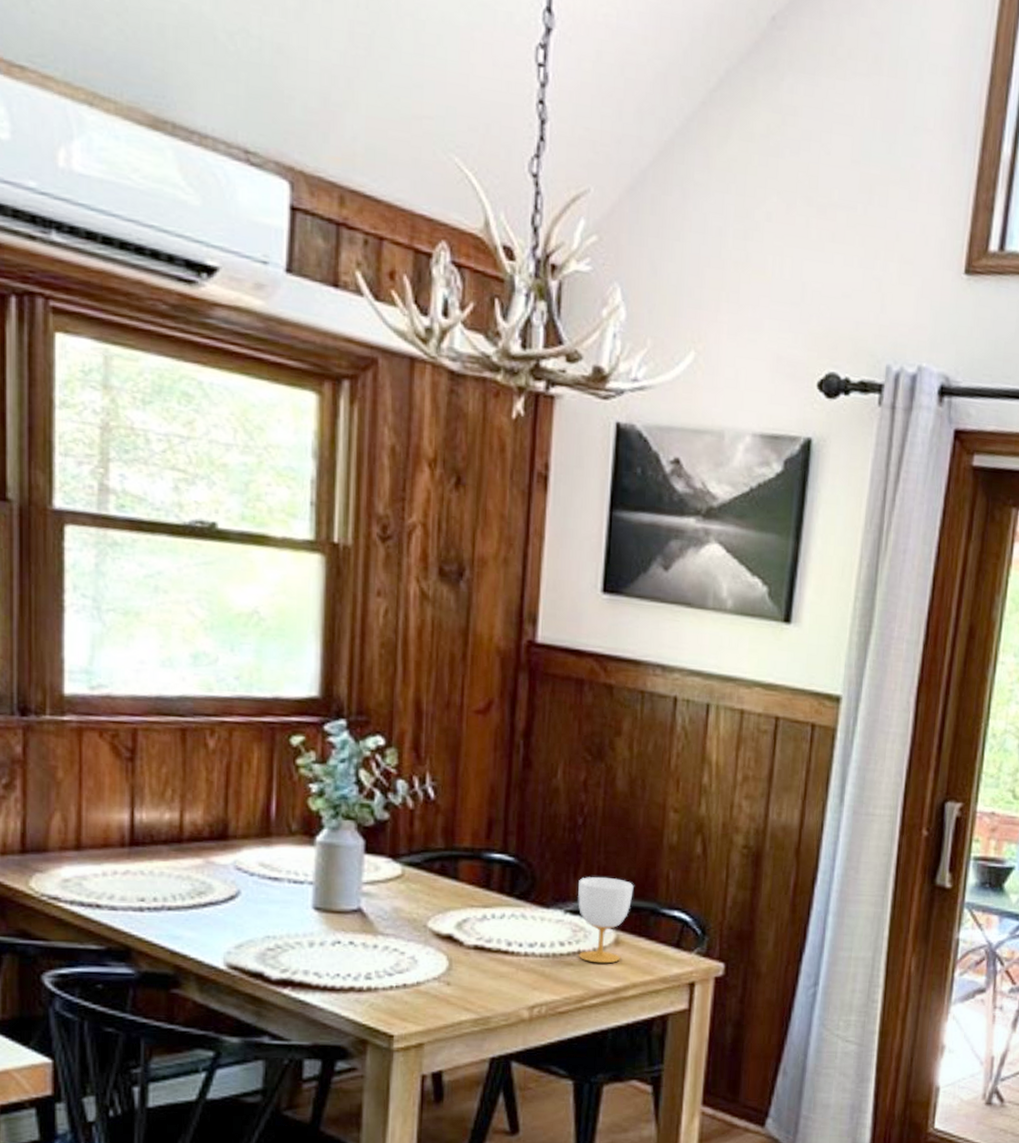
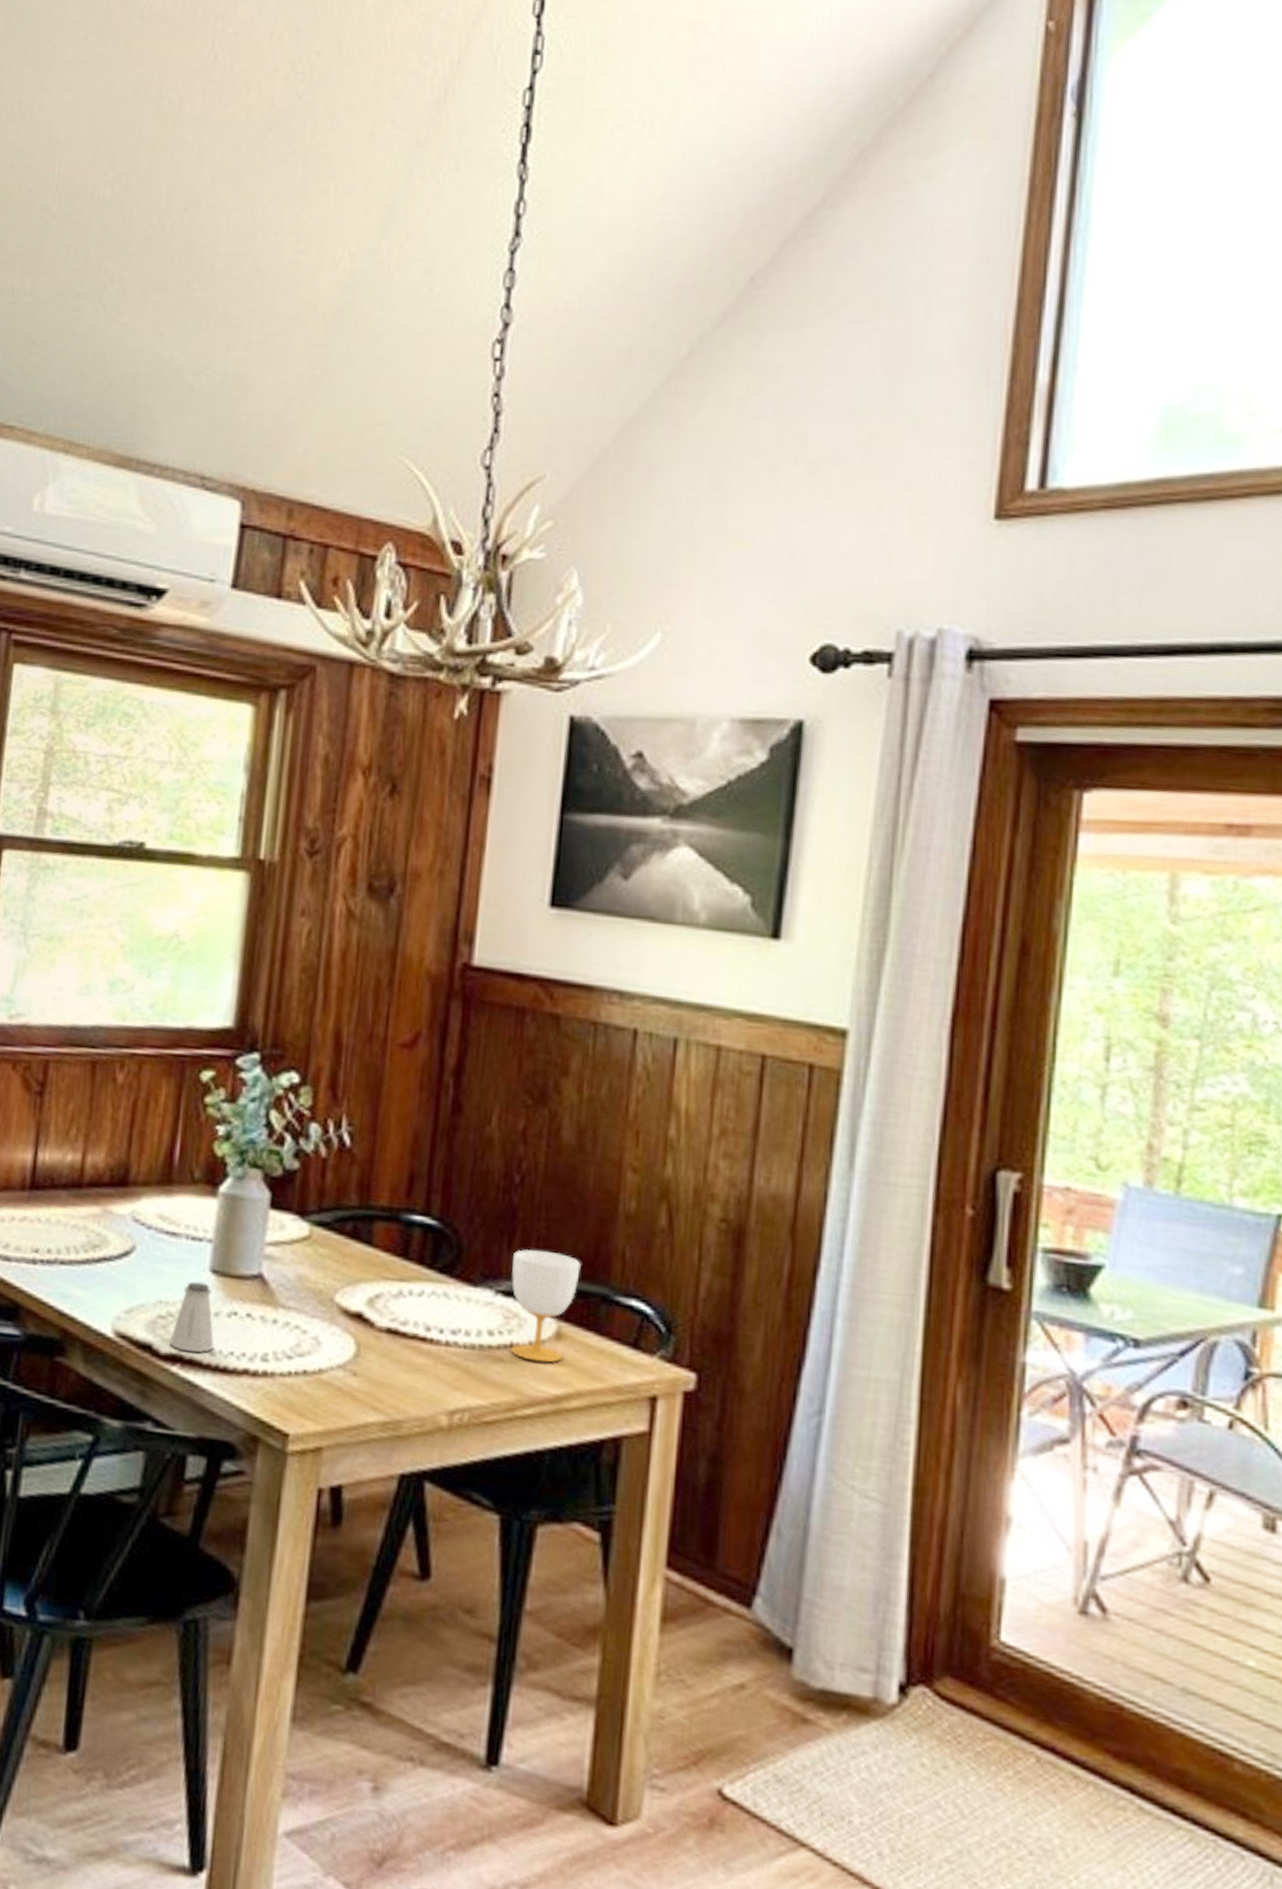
saltshaker: none [280,918,321,977] -> present [169,1281,214,1353]

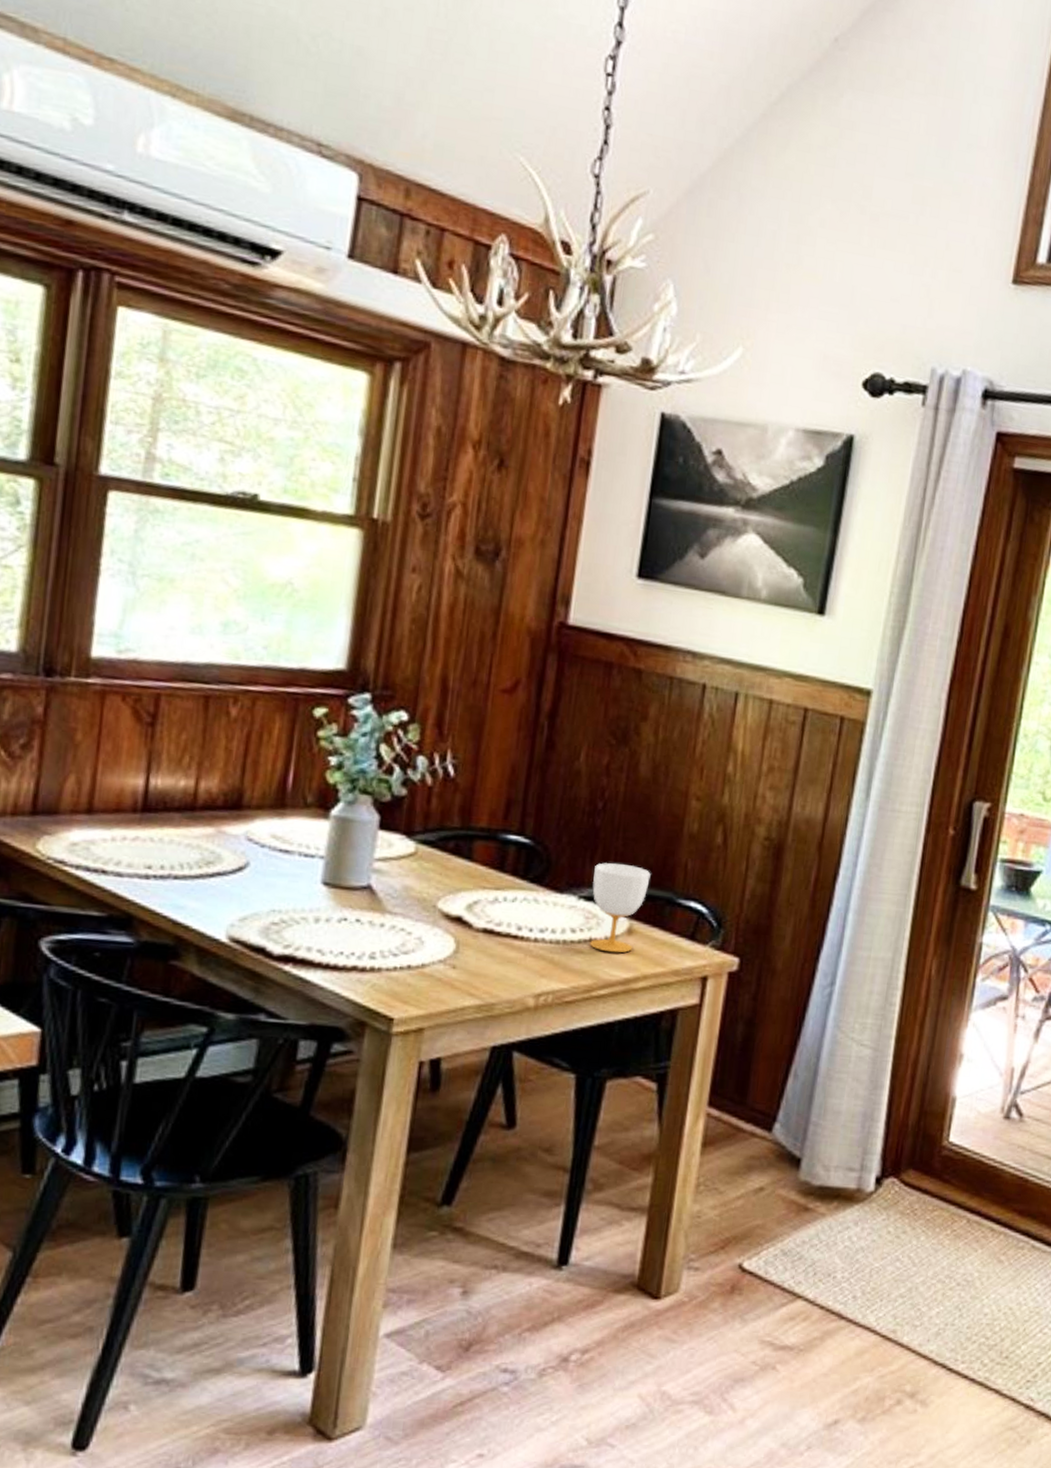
saltshaker: present [169,1281,214,1353] -> none [282,892,325,954]

